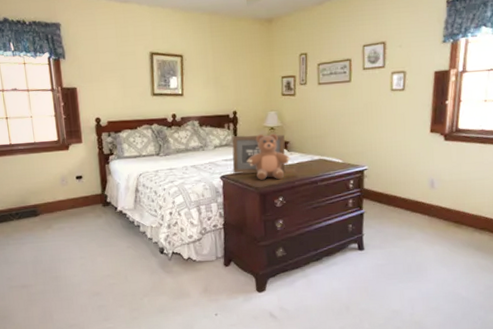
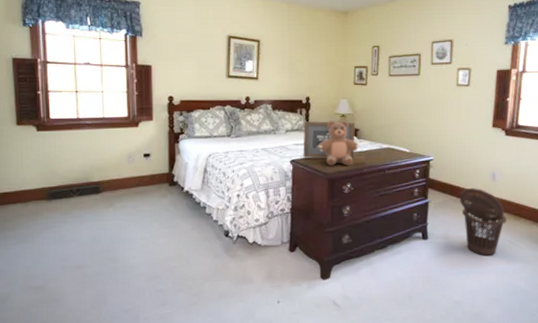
laundry basket: none [396,196,447,265] -> present [460,187,507,256]

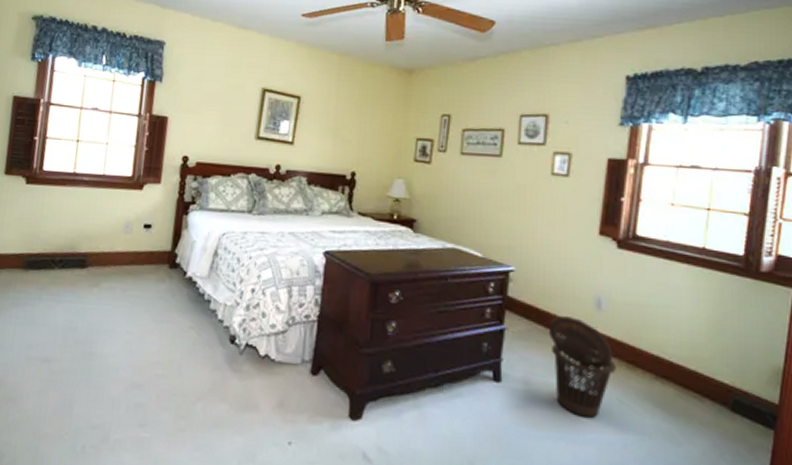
picture frame: present [303,121,355,160] -> none [340,203,412,259]
teddy bear: present [317,120,360,166] -> none [360,205,416,266]

